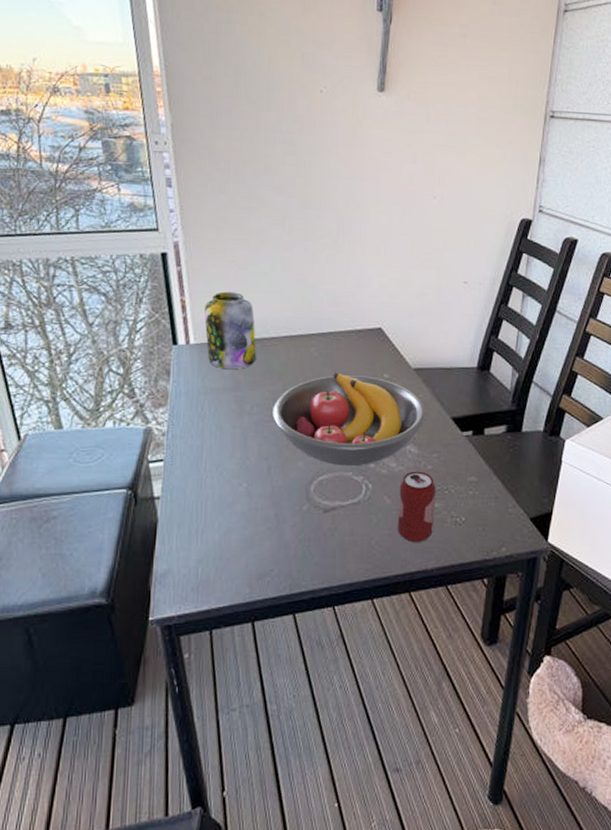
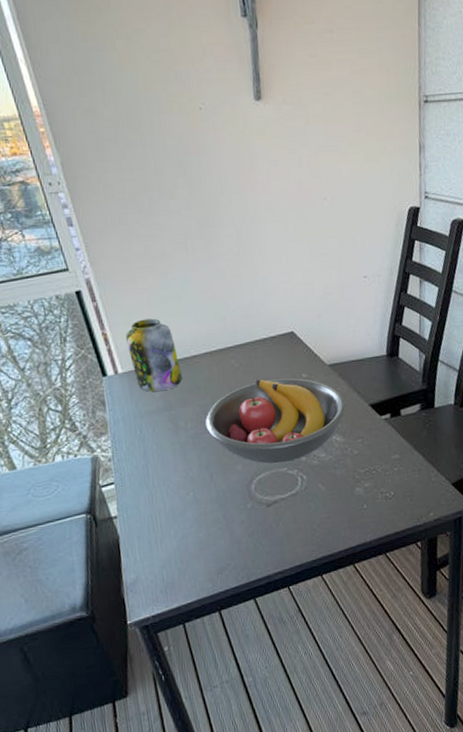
beverage can: present [398,471,436,543] -> none [331,457,367,521]

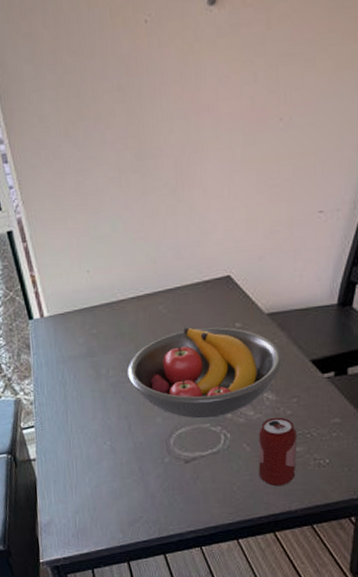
jar: present [126,318,182,392] -> none [53,260,107,337]
beverage can: none [331,457,367,521] -> present [258,417,297,487]

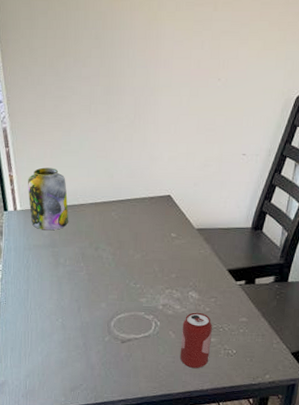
jar: none [53,260,107,337] -> present [28,167,68,230]
fruit bowl: present [127,327,284,419] -> none [81,232,207,308]

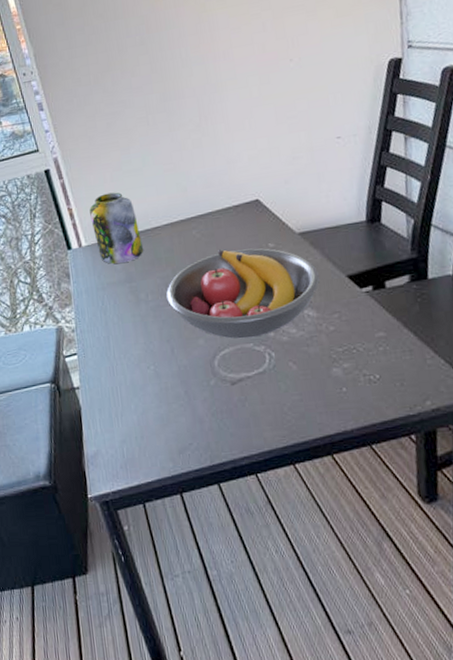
fruit bowl: none [81,232,207,308] -> present [166,248,320,339]
beverage can: present [180,312,212,369] -> none [303,333,347,406]

